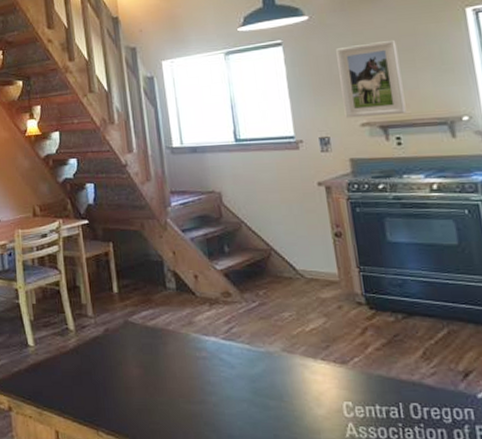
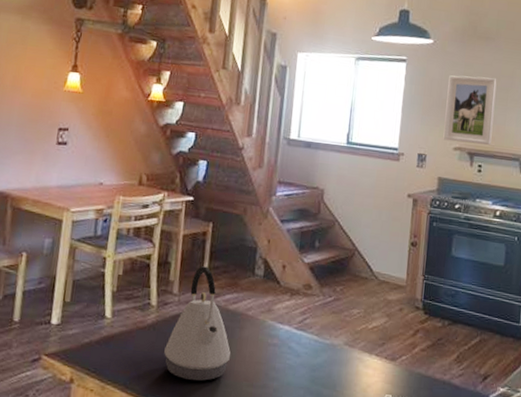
kettle: none [91,286,159,401] -> present [164,266,231,382]

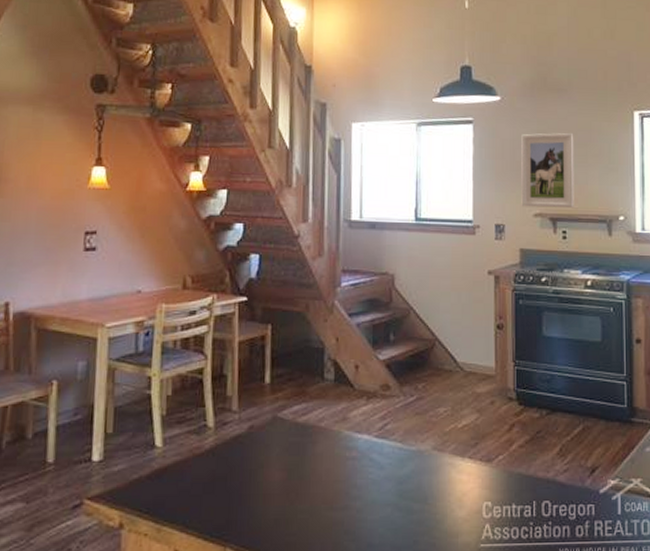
kettle: present [164,266,231,382] -> none [227,376,304,511]

